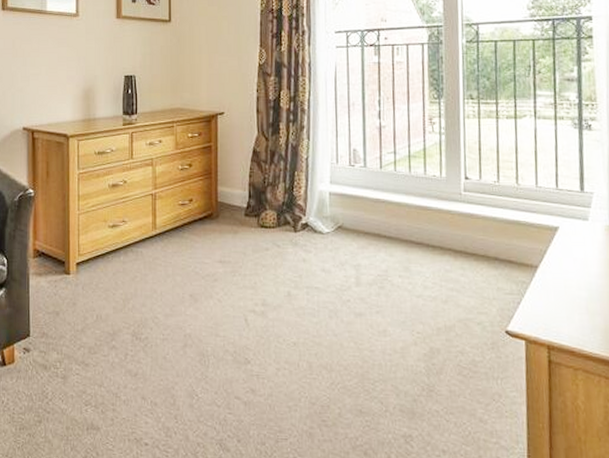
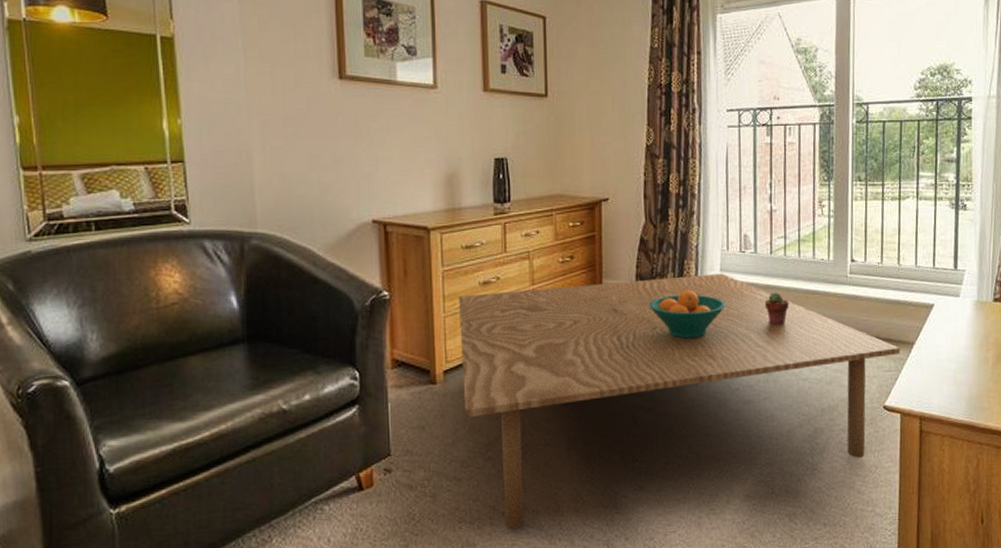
coffee table: none [90,185,523,418] -> present [458,273,900,530]
fruit bowl: none [261,199,336,247] -> present [649,289,726,339]
potted succulent: none [375,206,400,239] -> present [764,292,789,325]

